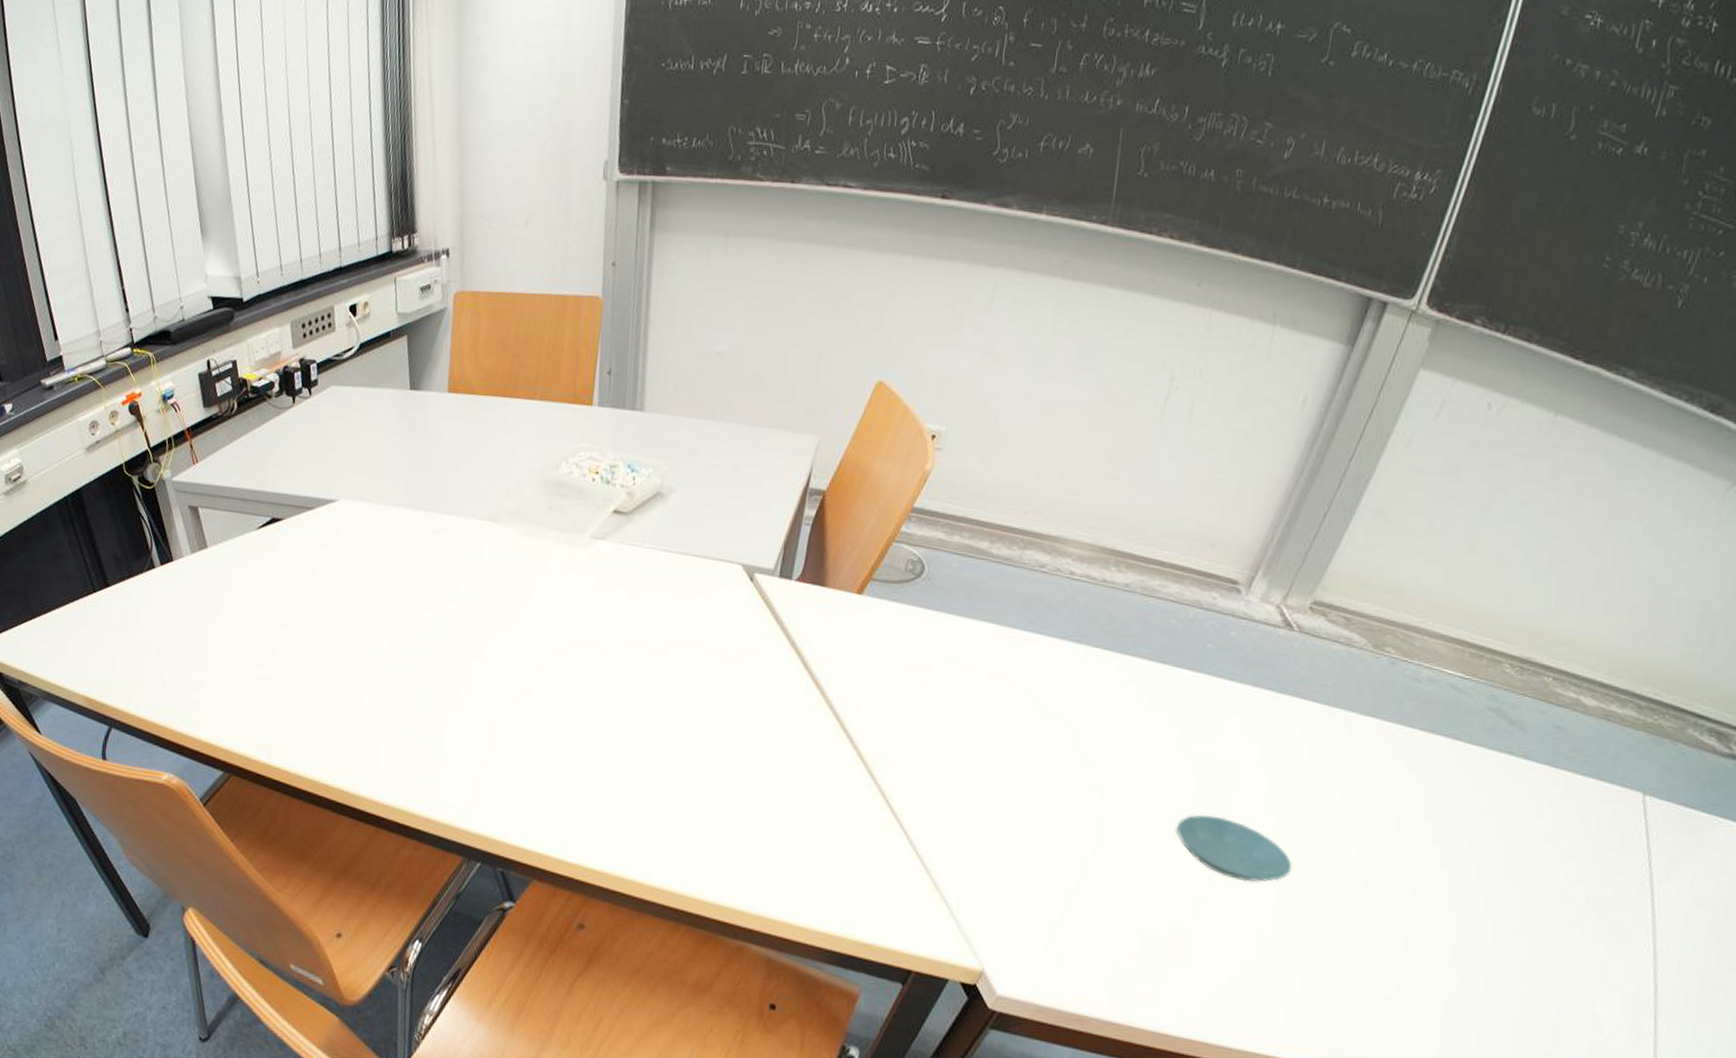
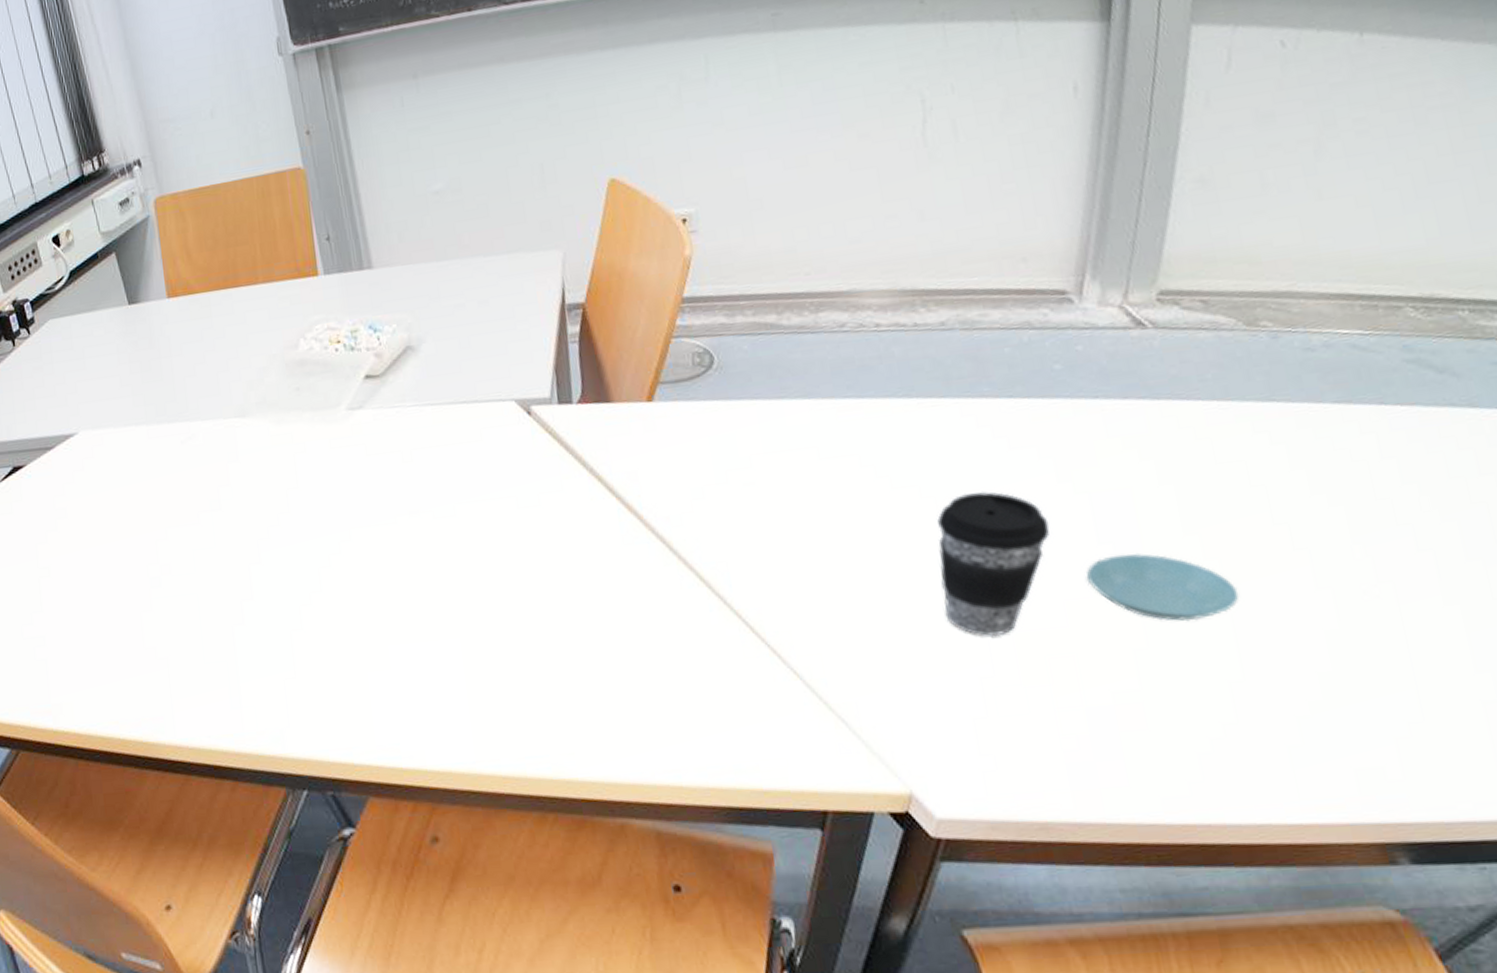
coffee cup: none [1053,735,1161,860] -> present [937,491,1050,637]

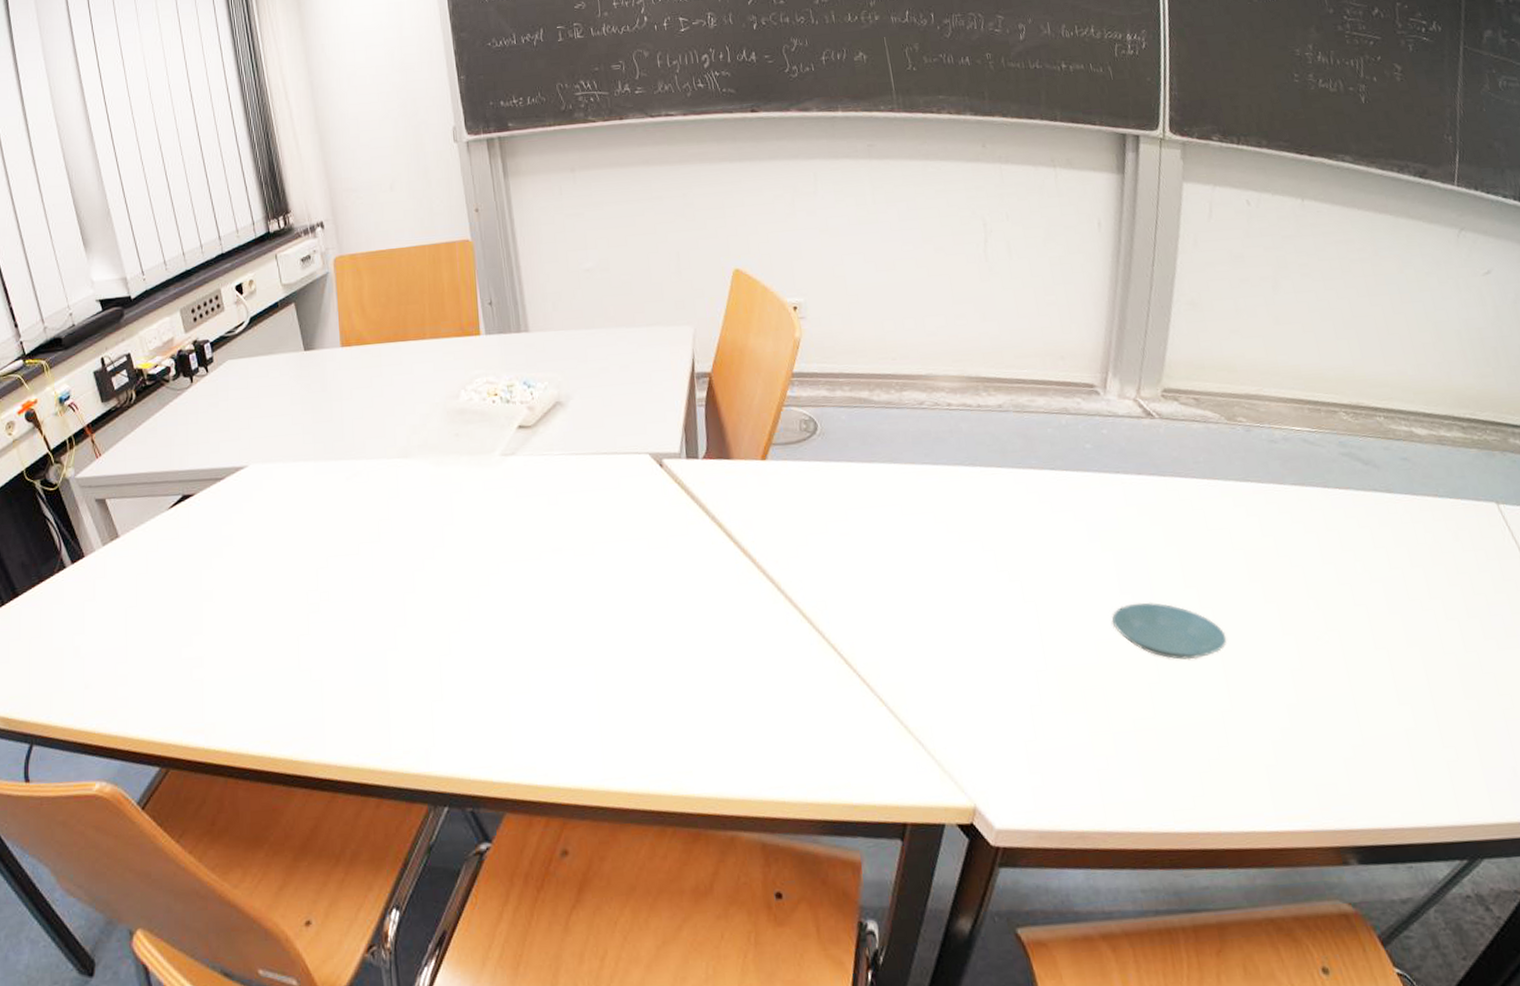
coffee cup: present [937,491,1050,637] -> none [996,546,1084,671]

